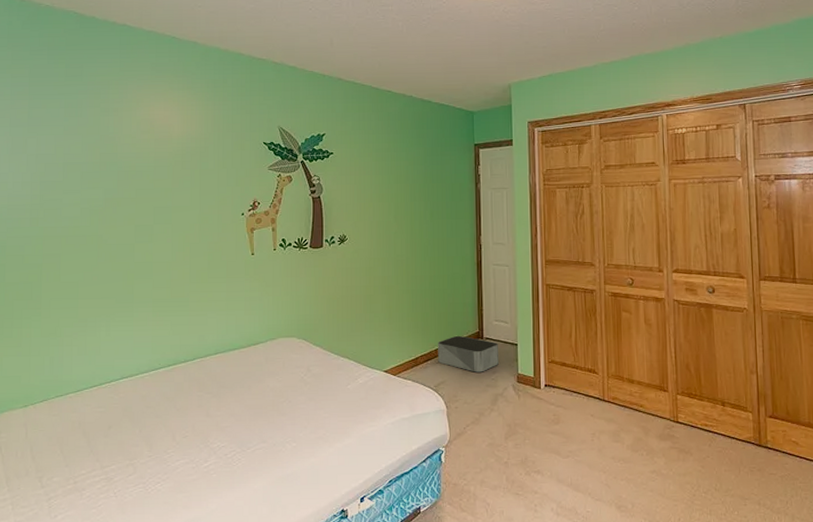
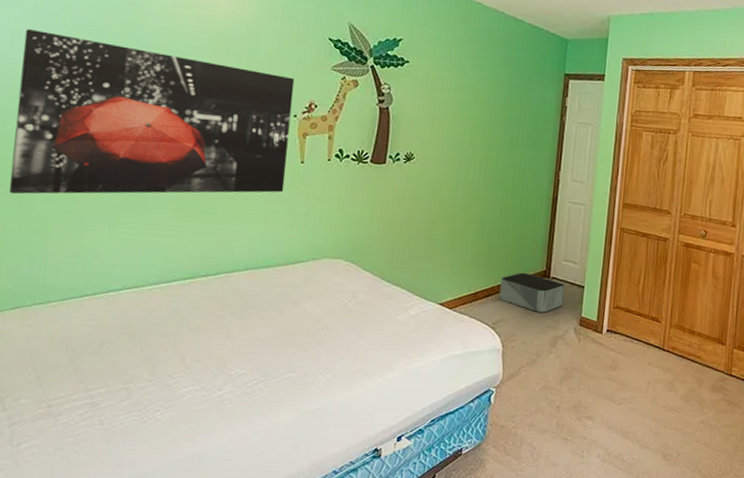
wall art: none [30,169,240,306] -> present [9,29,295,195]

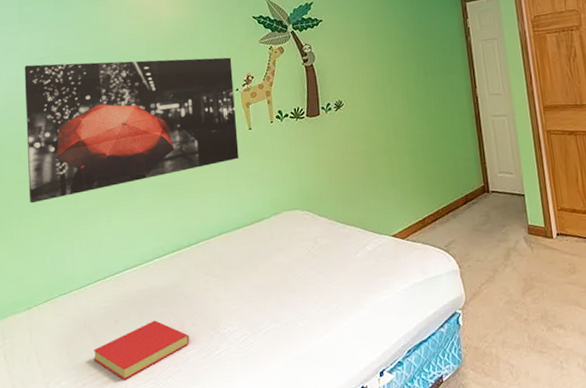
book: none [66,349,189,408] -> present [93,320,190,381]
storage bin: present [499,272,565,313] -> none [444,191,508,228]

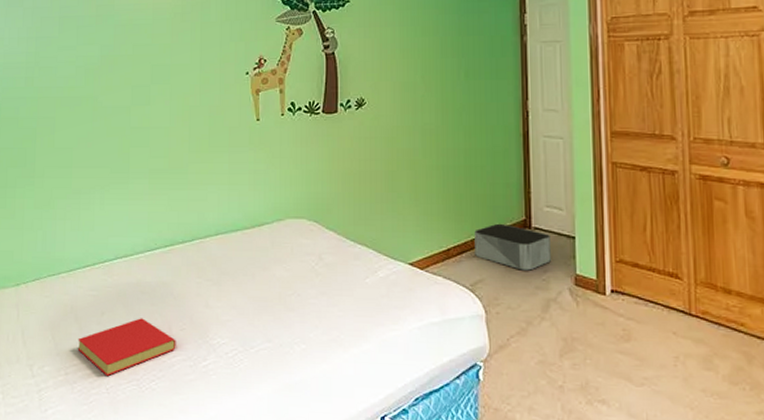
wall art: present [24,57,239,204] -> none [24,24,244,174]
storage bin: none [444,191,508,228] -> present [474,223,551,271]

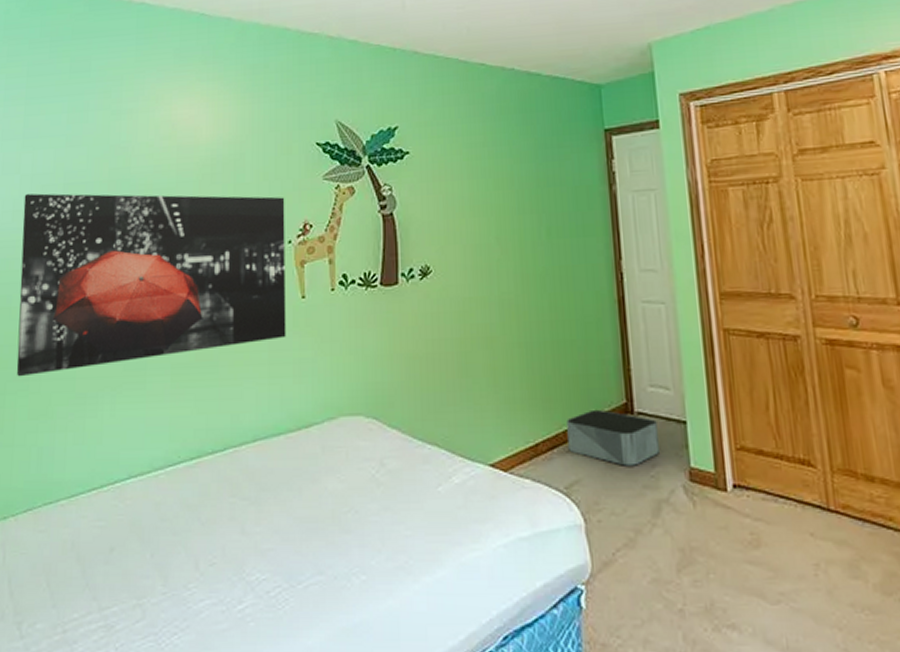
wall art: none [24,24,244,174] -> present [16,193,286,377]
book: present [77,318,176,377] -> none [79,552,204,632]

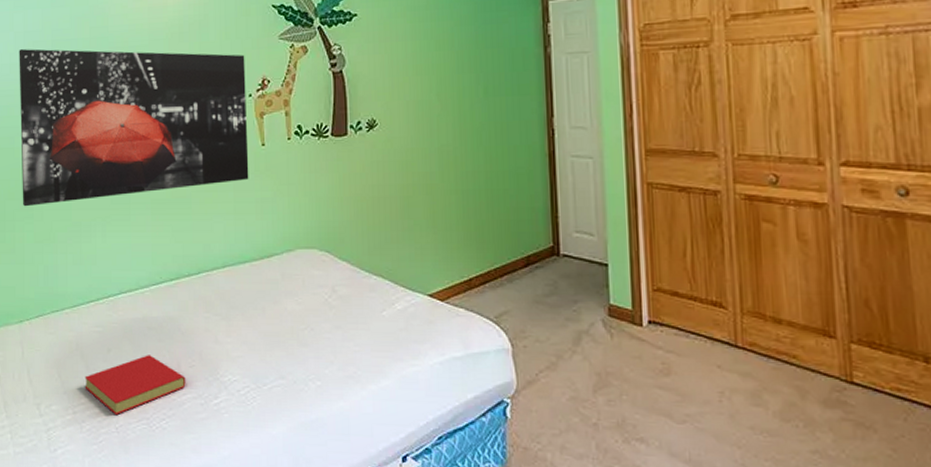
book: none [79,552,204,632] -> present [84,355,186,416]
storage bin: present [566,409,659,466] -> none [498,250,582,301]

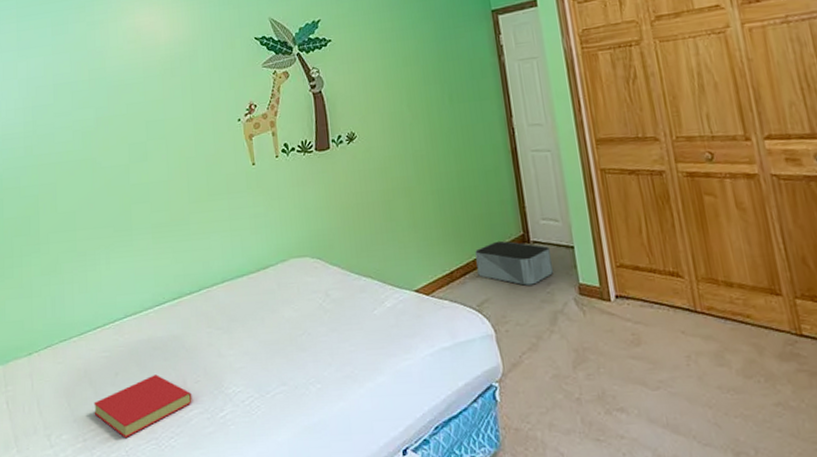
wall art: present [19,49,249,207] -> none [23,83,242,242]
storage bin: none [498,250,582,301] -> present [475,240,553,286]

